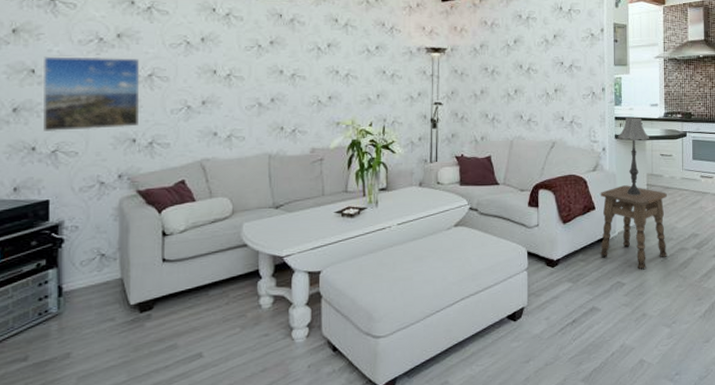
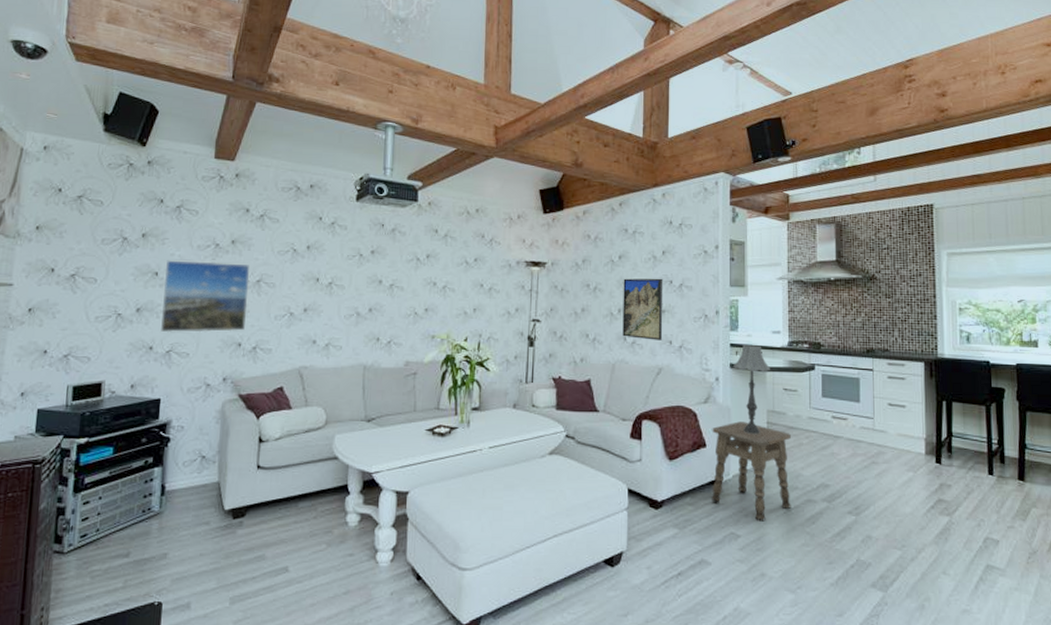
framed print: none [519,60,556,117] -> present [622,278,663,340]

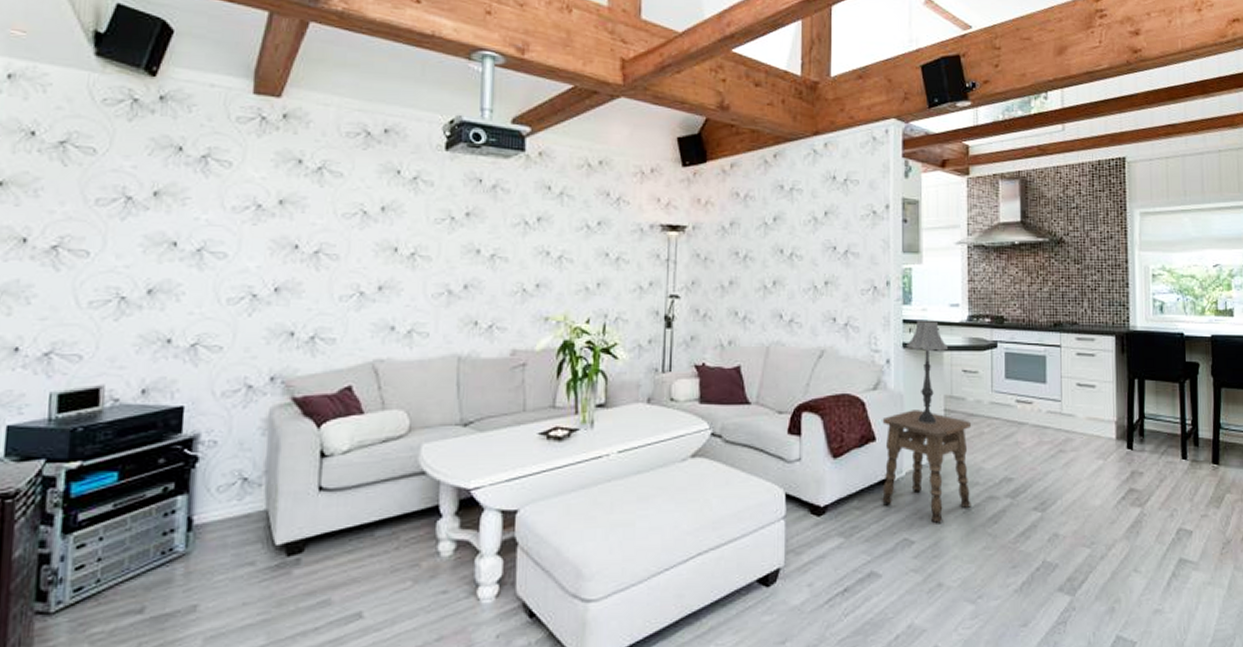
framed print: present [161,260,250,333] -> none [183,226,305,321]
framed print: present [622,278,663,340] -> none [778,243,826,318]

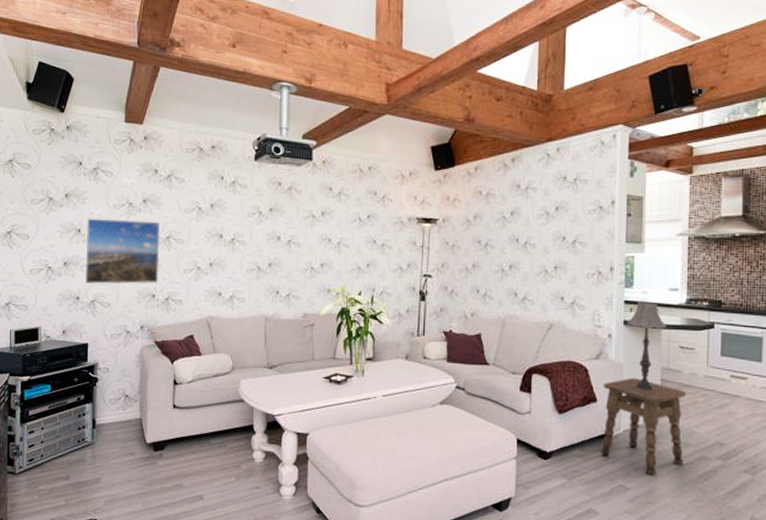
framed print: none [183,226,305,321] -> present [85,218,161,285]

